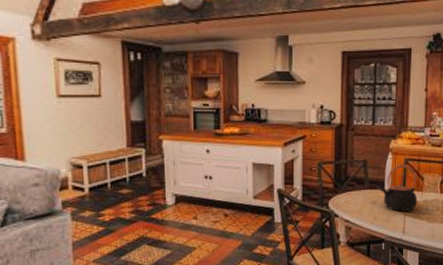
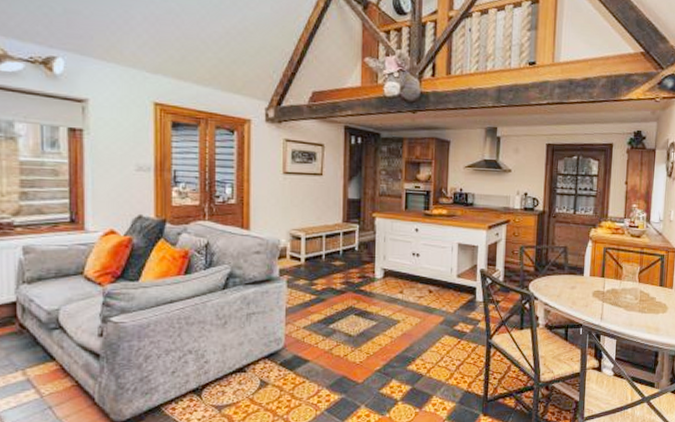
teapot: present [380,164,418,212] -> none [579,252,616,298]

